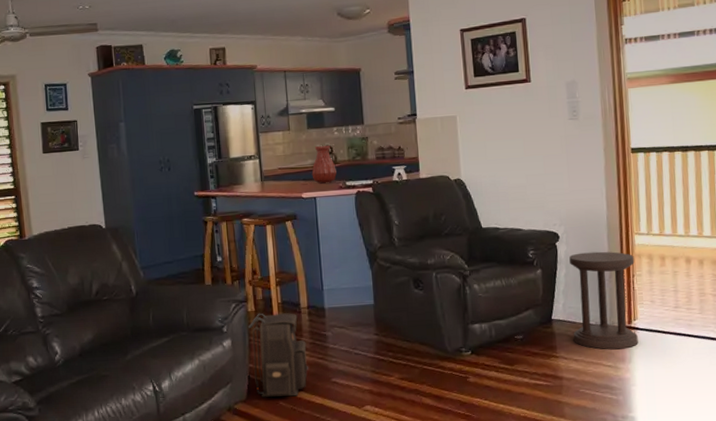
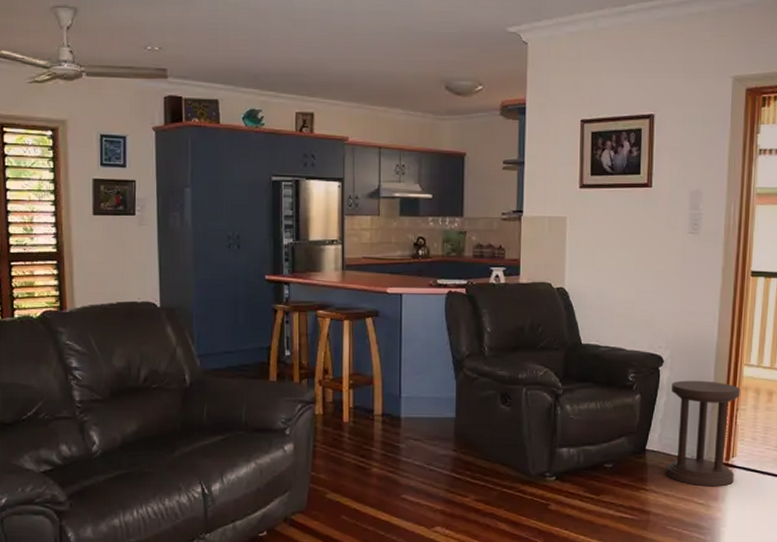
backpack: present [248,313,308,397] -> none [314,417,377,511]
vase: present [311,146,337,184] -> none [399,237,428,279]

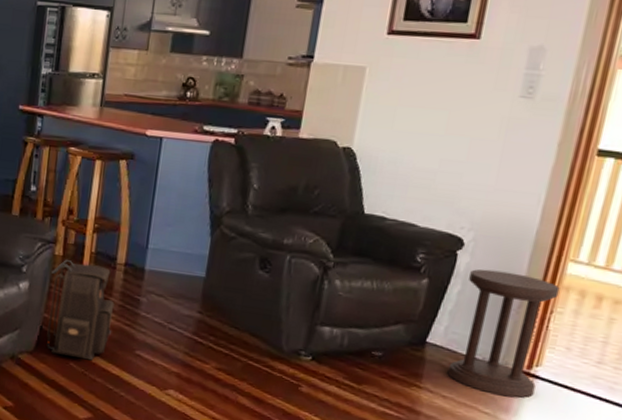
backpack: none [314,417,377,511] -> present [47,259,115,361]

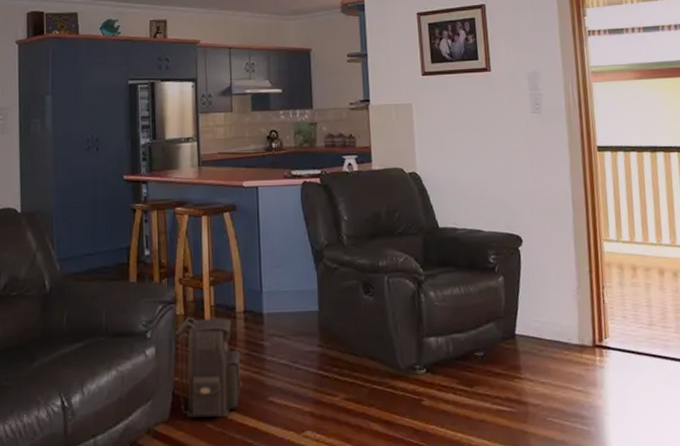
side table: present [447,269,560,398] -> none [533,258,611,372]

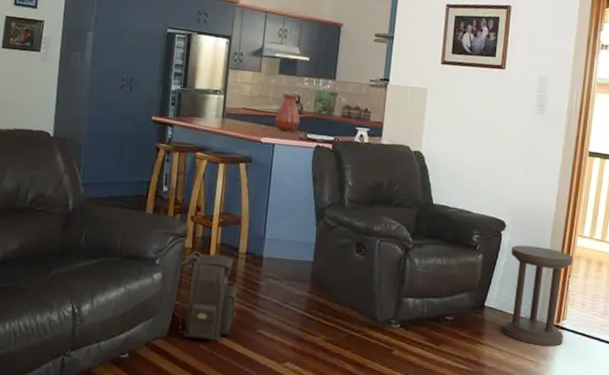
vase: none [254,130,282,172] -> present [274,93,300,132]
side table: none [533,258,611,372] -> present [501,245,573,347]

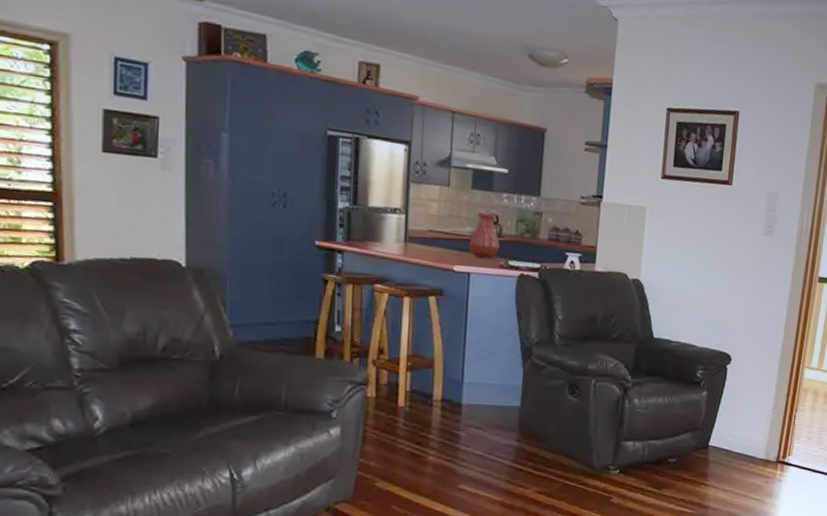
backpack: present [178,250,238,342] -> none [364,400,434,501]
side table: present [501,245,573,347] -> none [726,379,801,484]

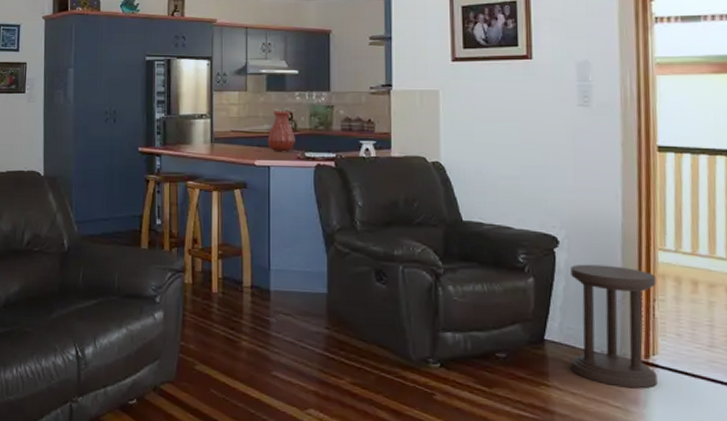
side table: none [726,379,801,484] -> present [571,264,658,389]

